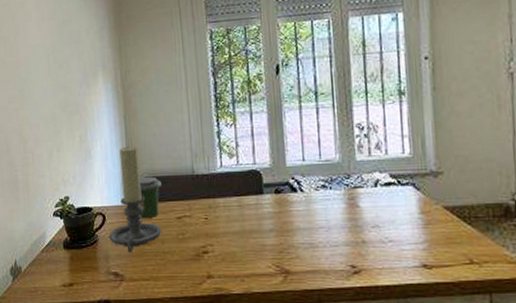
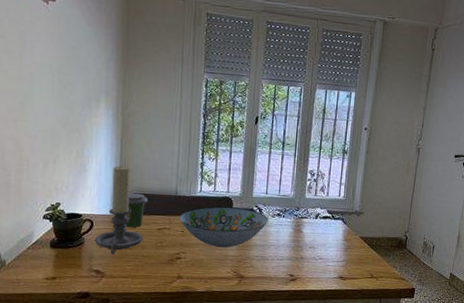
decorative bowl: none [199,182,312,236] -> present [178,206,269,248]

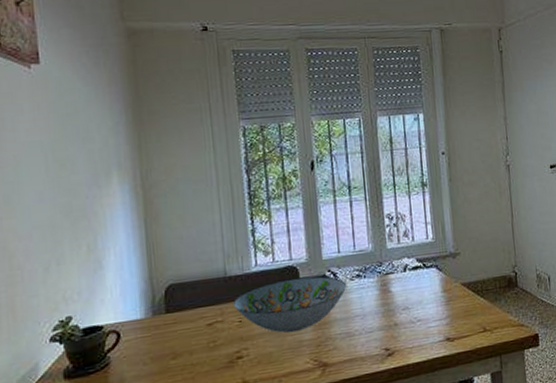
candle holder: present [94,165,144,255] -> none [124,251,190,372]
coffee cup: present [125,192,148,228] -> none [161,282,189,331]

